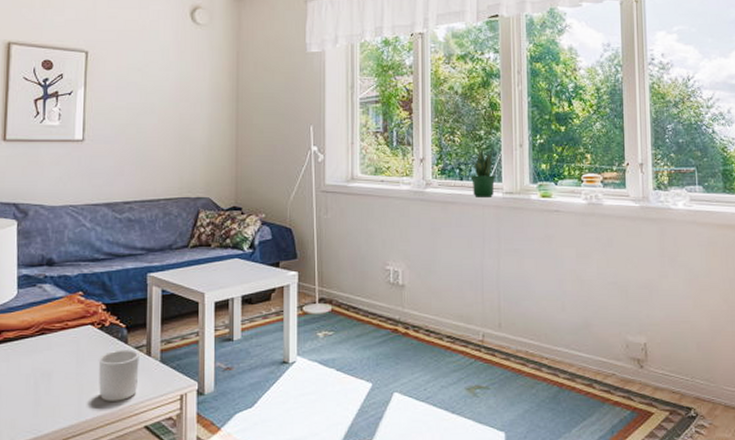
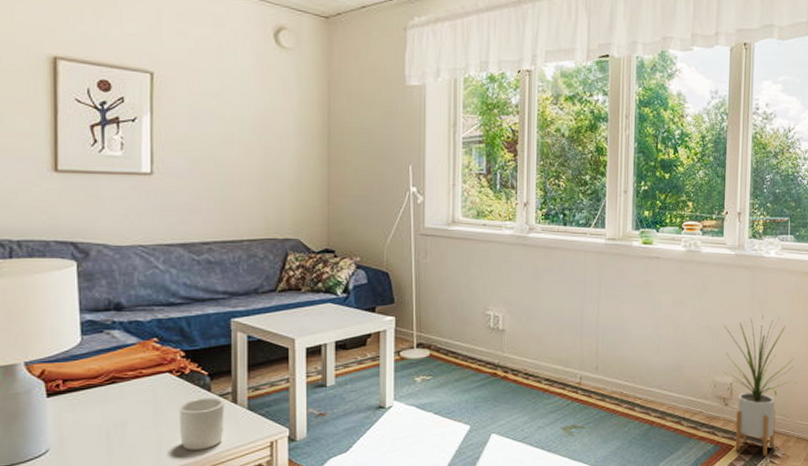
planter: present [470,148,496,199] -> none [574,193,599,245]
house plant: none [633,269,719,427] -> present [723,314,797,457]

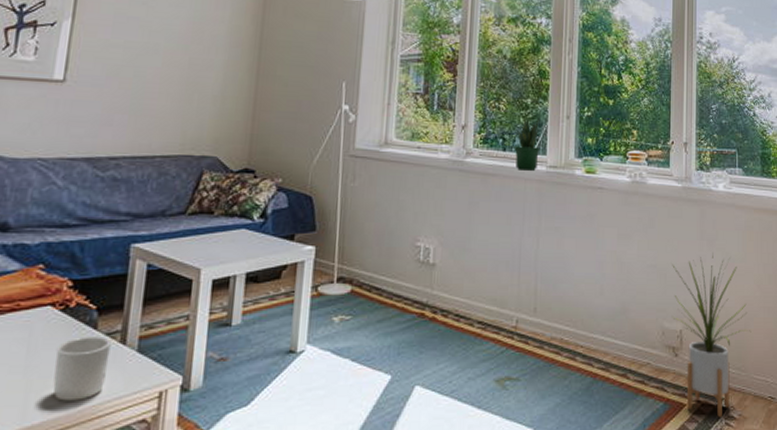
planter: none [574,193,599,245] -> present [514,117,541,172]

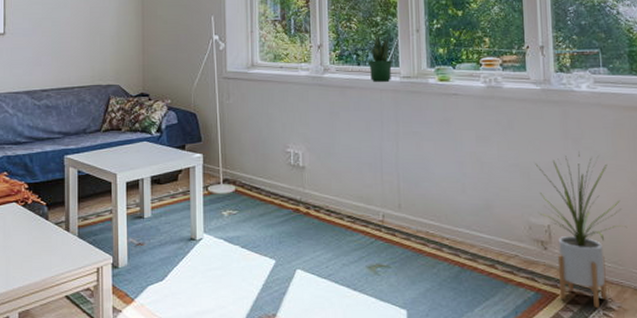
mug: present [52,336,111,401] -> none [22,225,59,272]

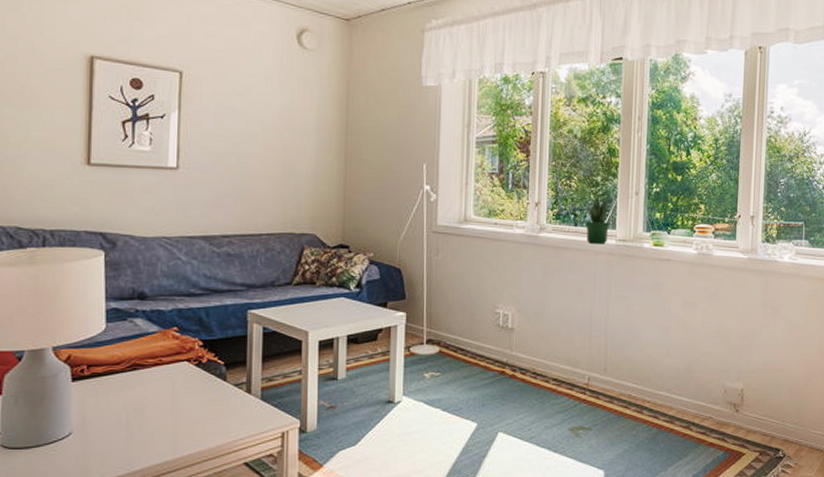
house plant: present [535,152,627,309] -> none [734,320,810,466]

